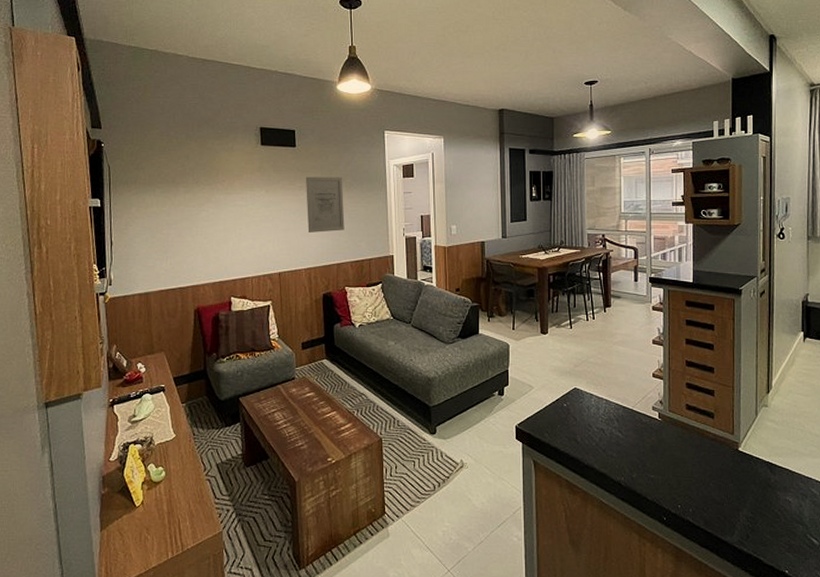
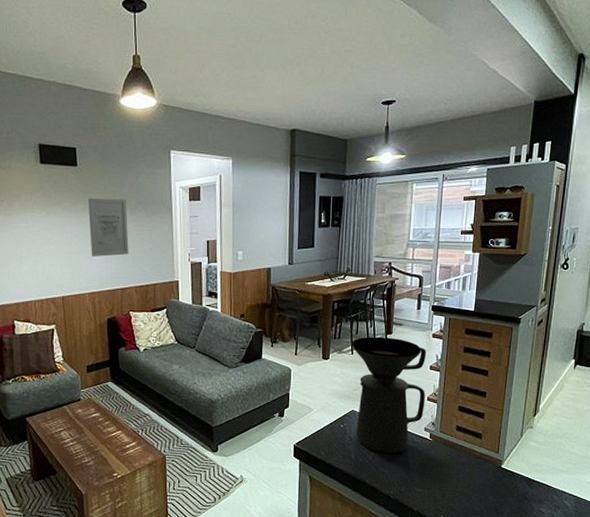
coffee maker: none [570,310,650,436] -> present [351,337,426,454]

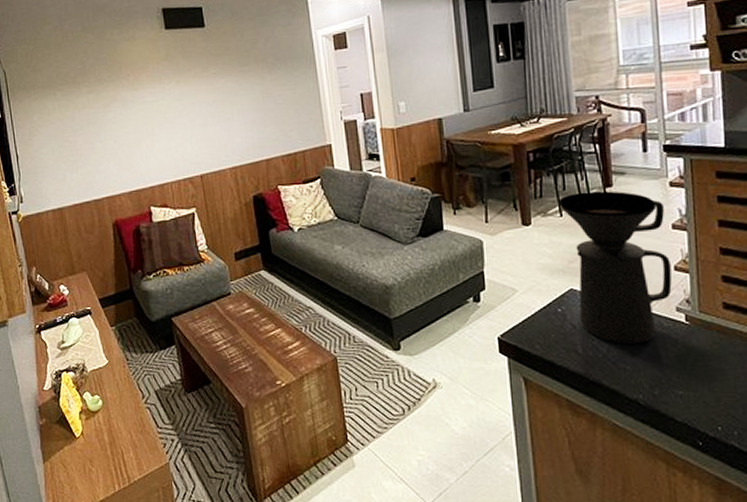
wall art: present [87,198,129,257] -> none [219,57,271,126]

